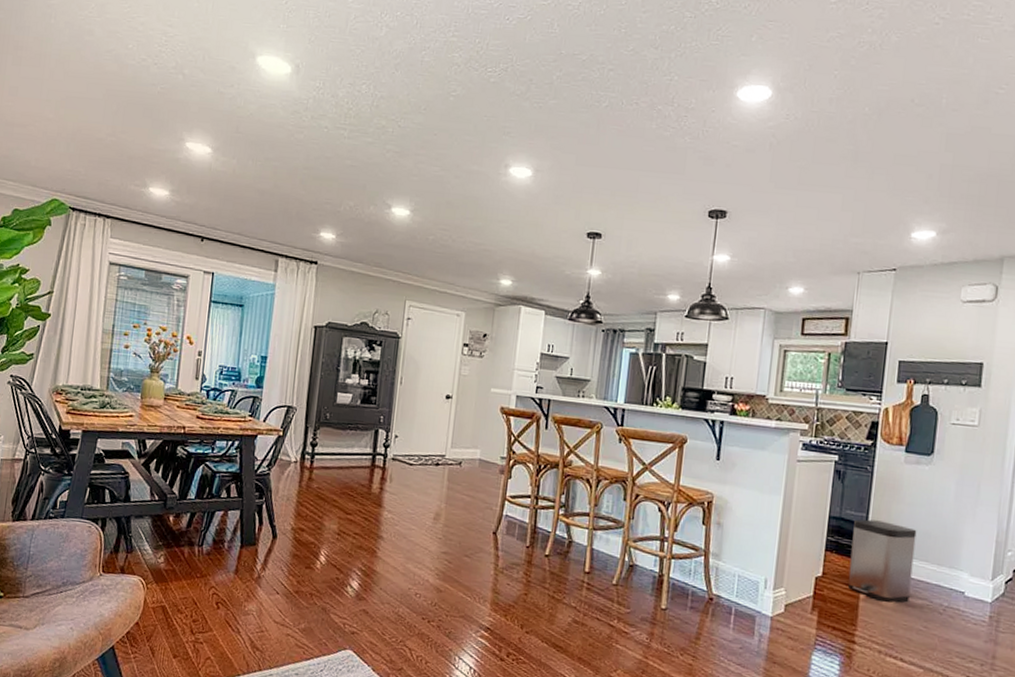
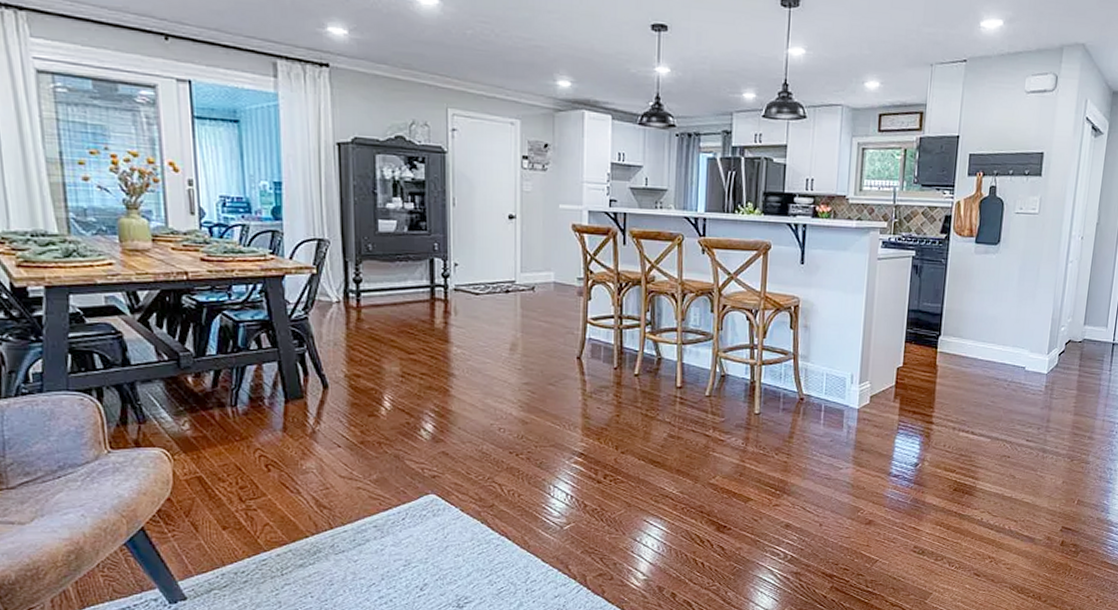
pedal bin: present [847,519,917,604] -> none [925,309,986,385]

